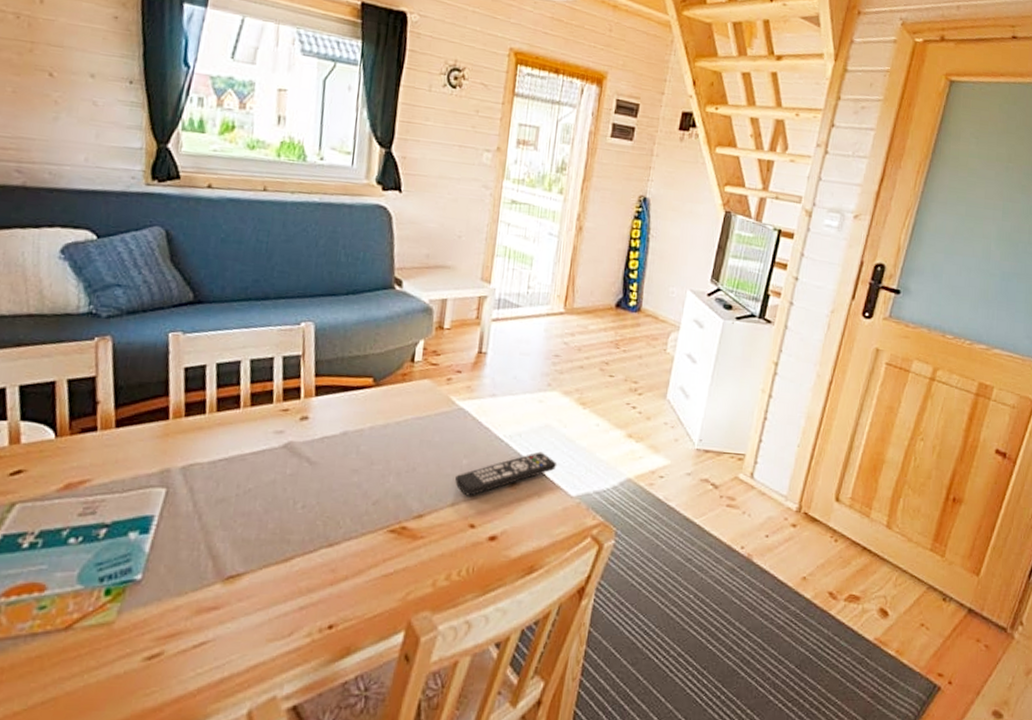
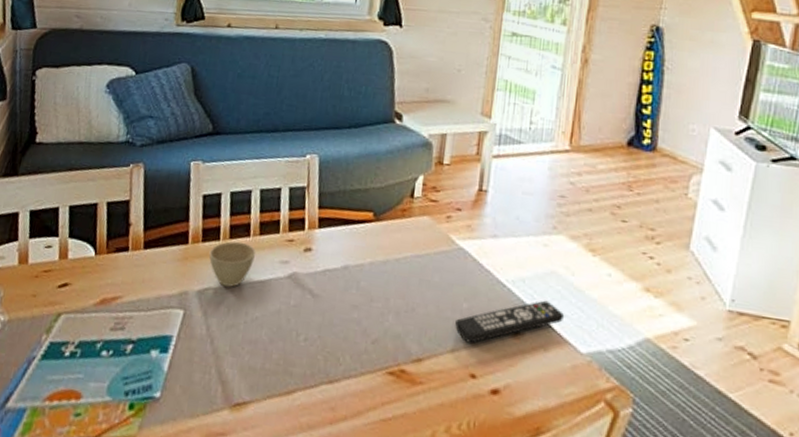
cup: none [193,414,246,461] -> present [209,241,255,287]

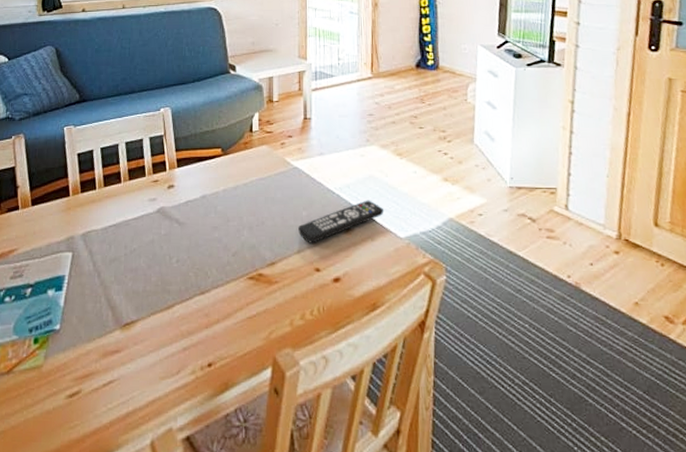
cup: present [209,241,255,287] -> none [88,188,127,227]

